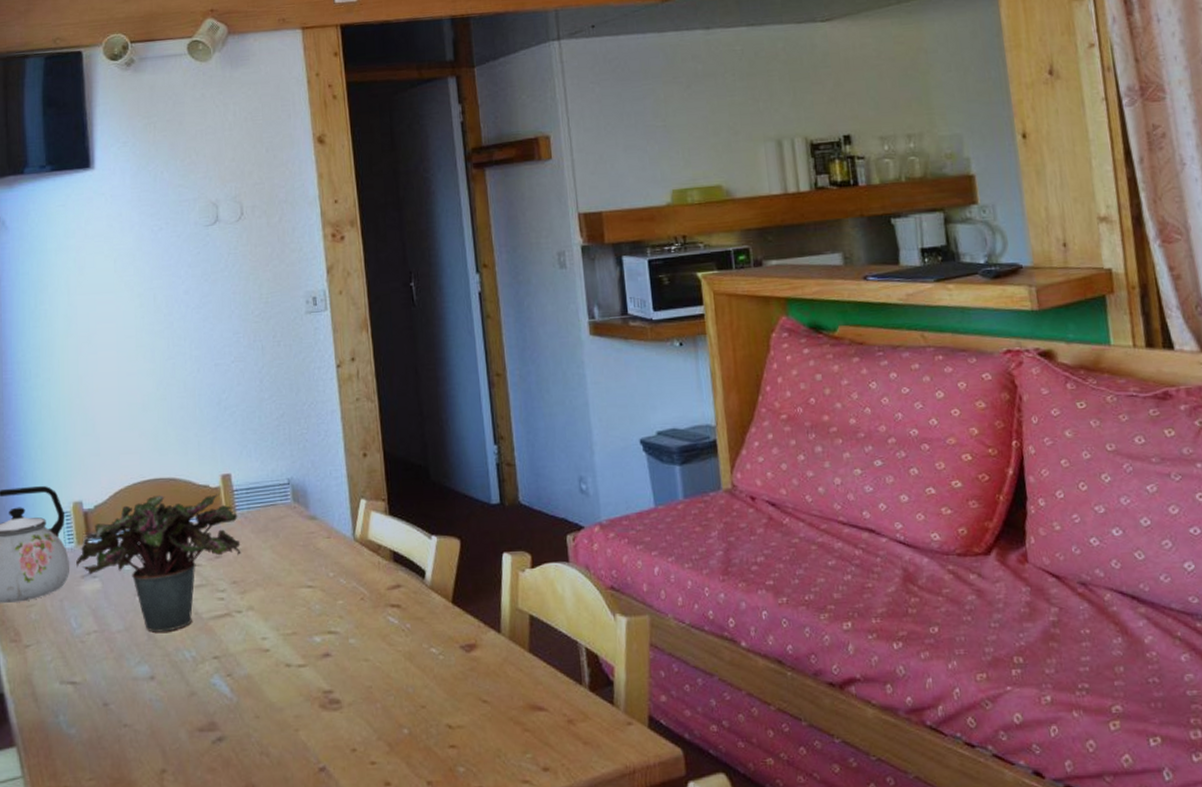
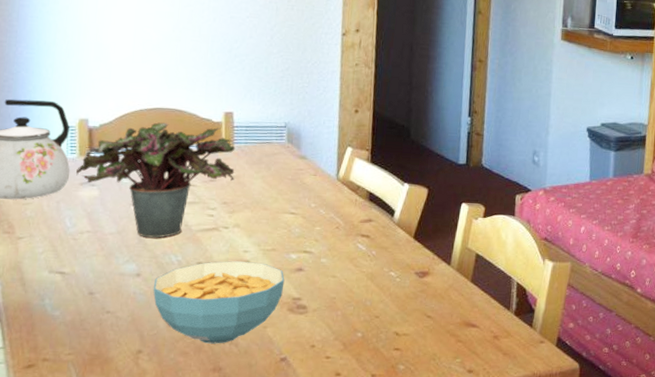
cereal bowl: none [169,650,312,756] -> present [153,261,285,344]

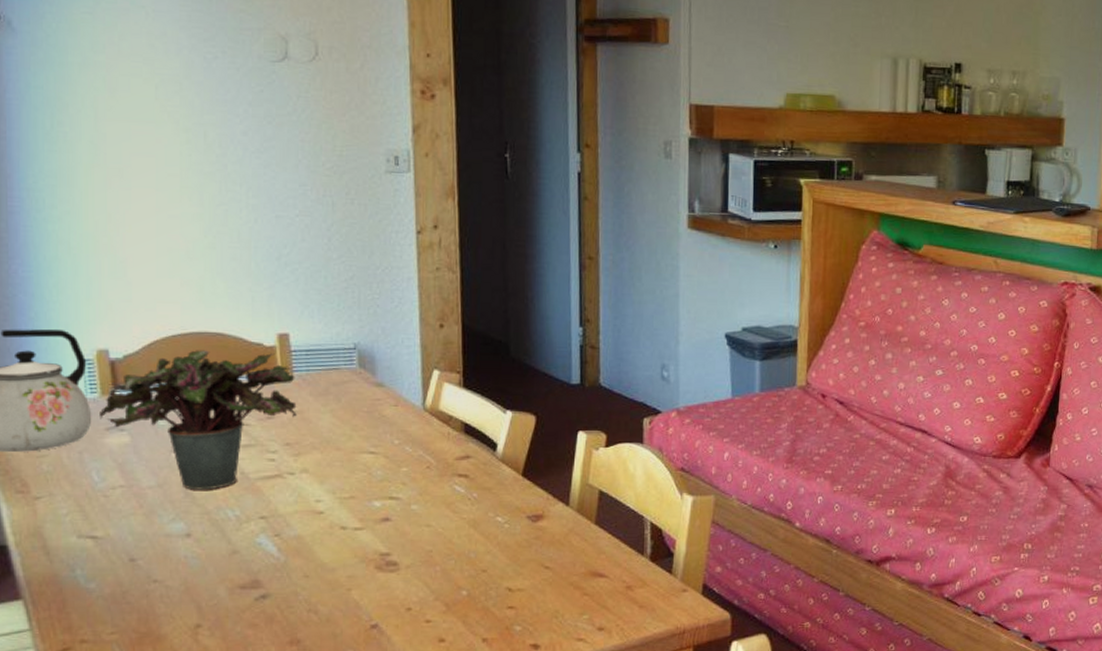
cereal bowl: present [153,261,285,344] -> none [208,513,369,612]

